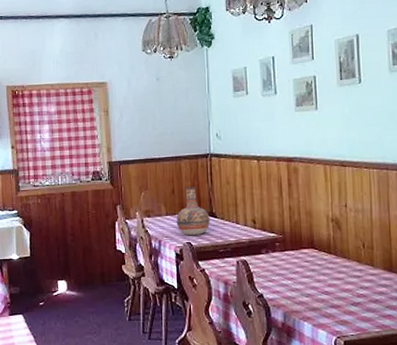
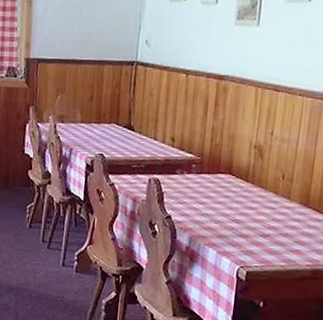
vase: present [176,187,210,236] -> none [90,95,127,148]

